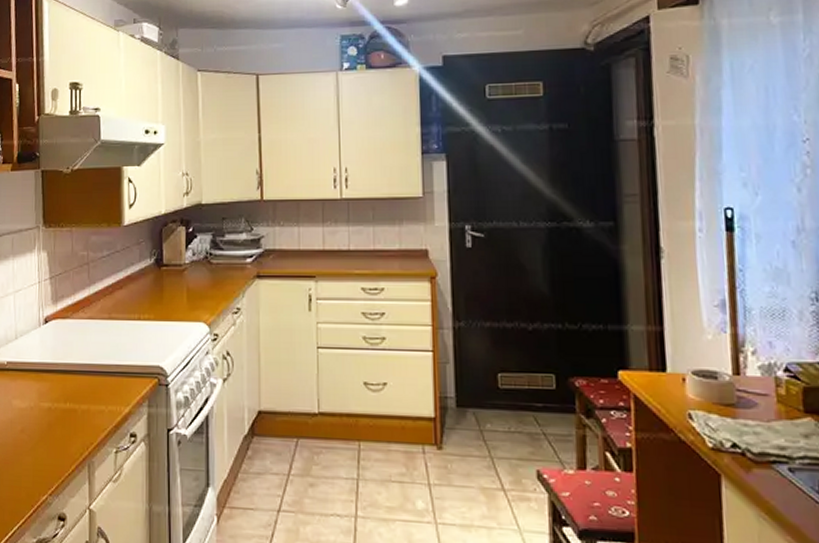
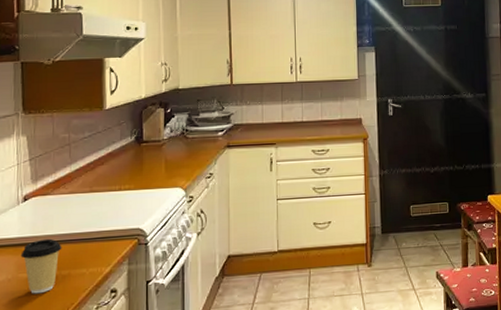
coffee cup: none [42,367,82,427] -> present [20,238,62,294]

